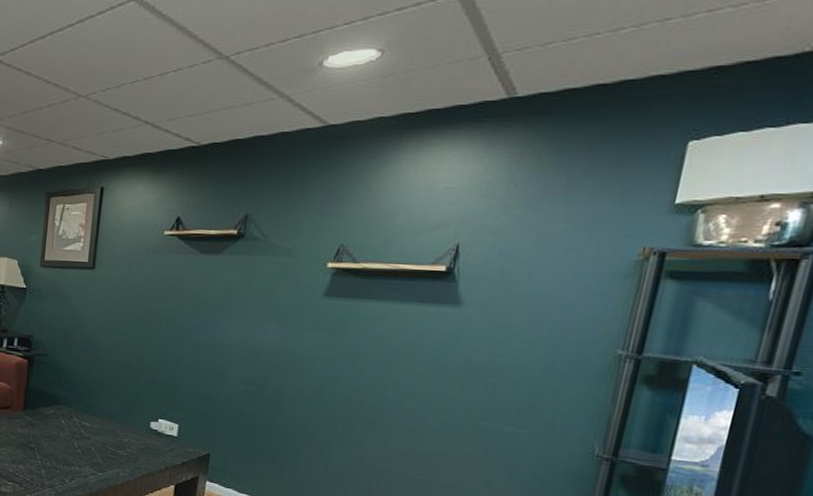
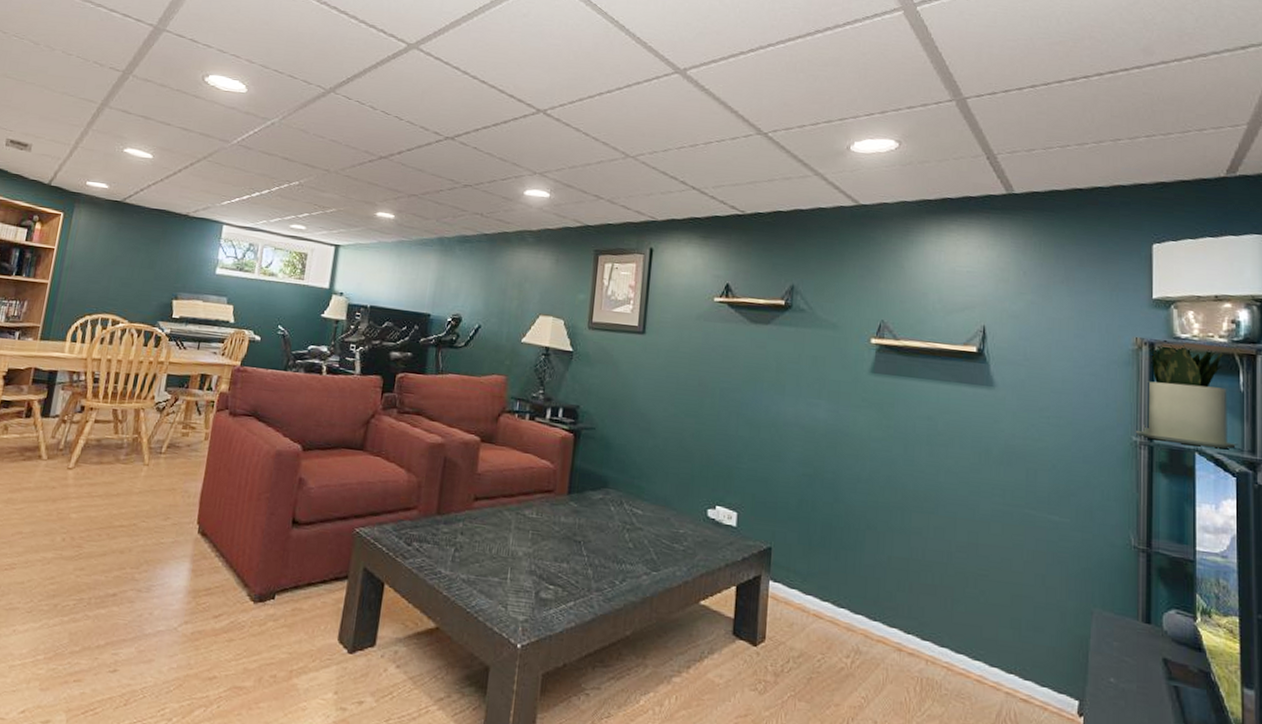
planter: none [621,247,758,361] -> present [1135,339,1237,450]

